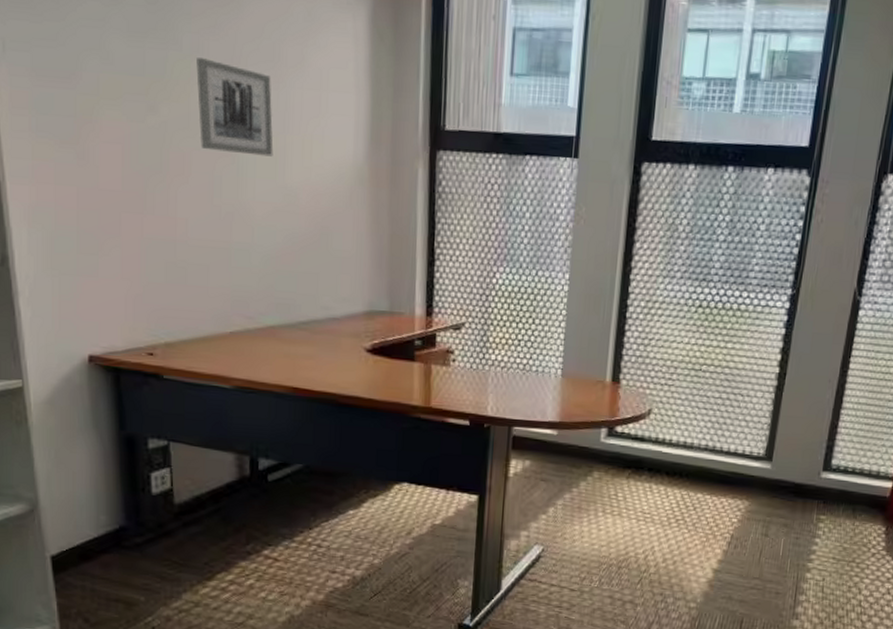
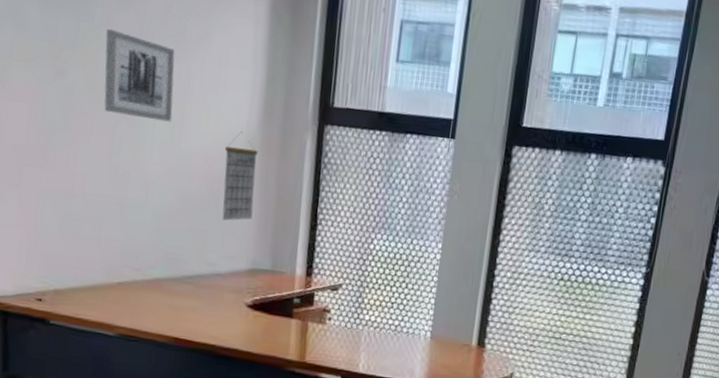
calendar: none [331,163,367,261] -> present [222,131,258,221]

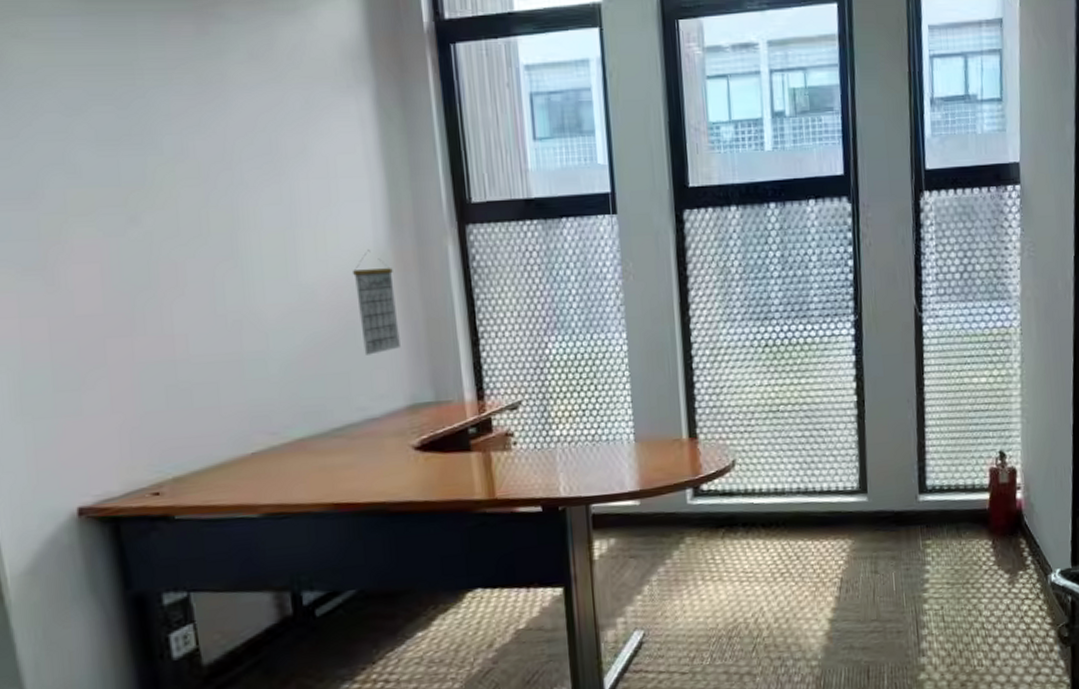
wall art: present [104,29,175,122] -> none [181,159,282,257]

